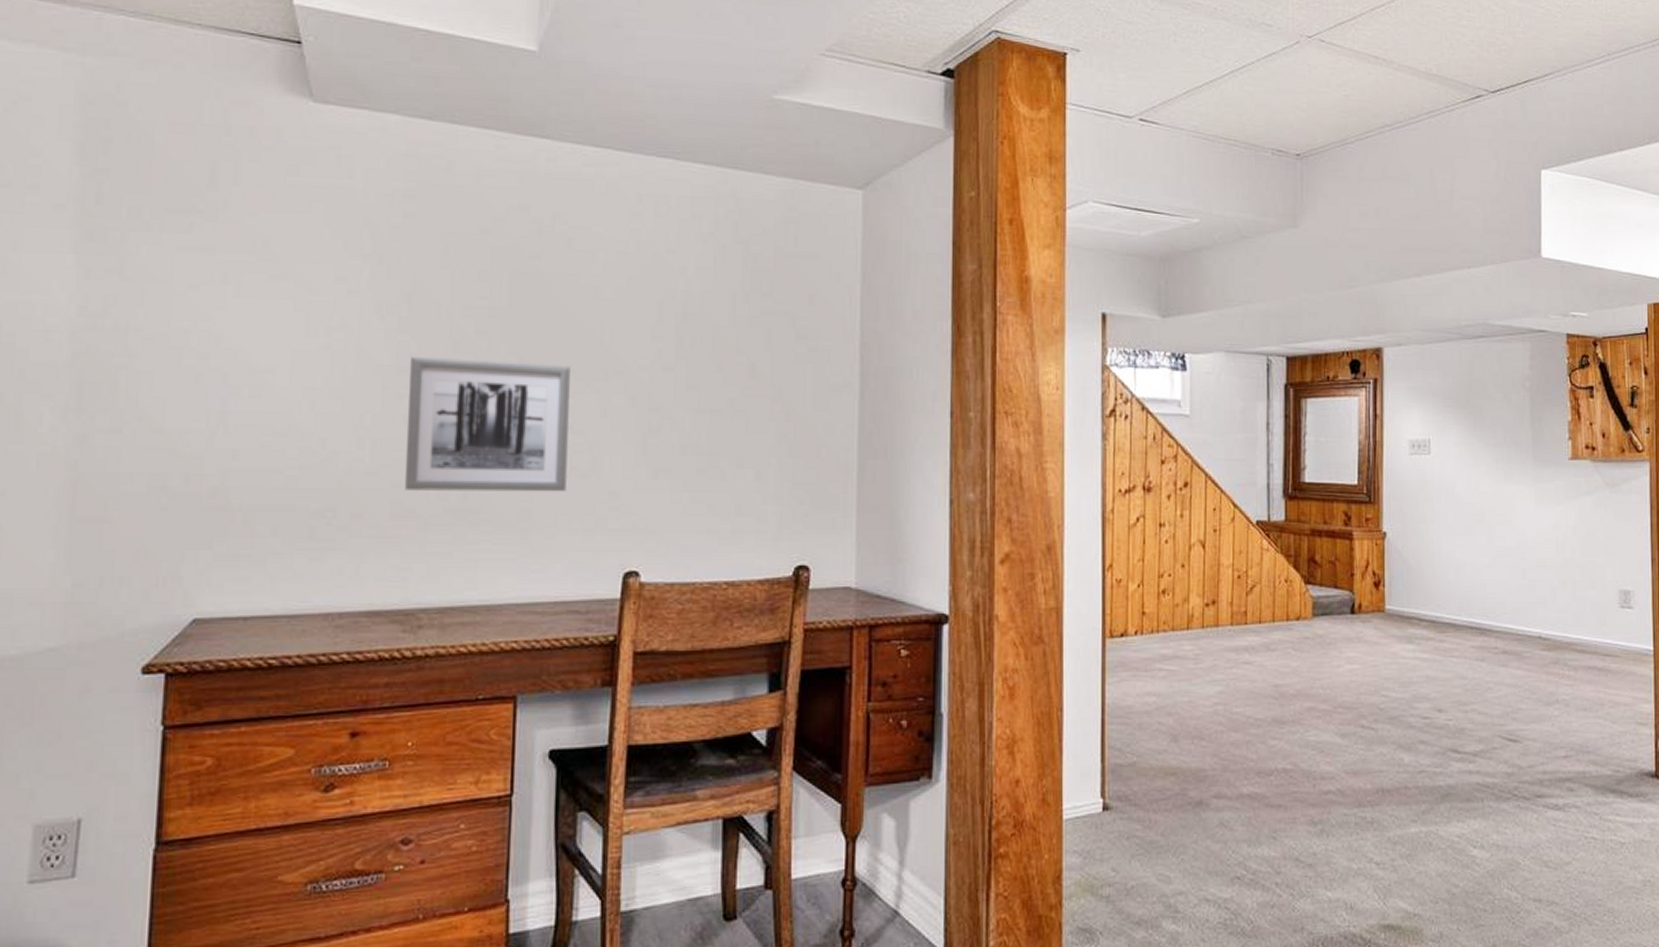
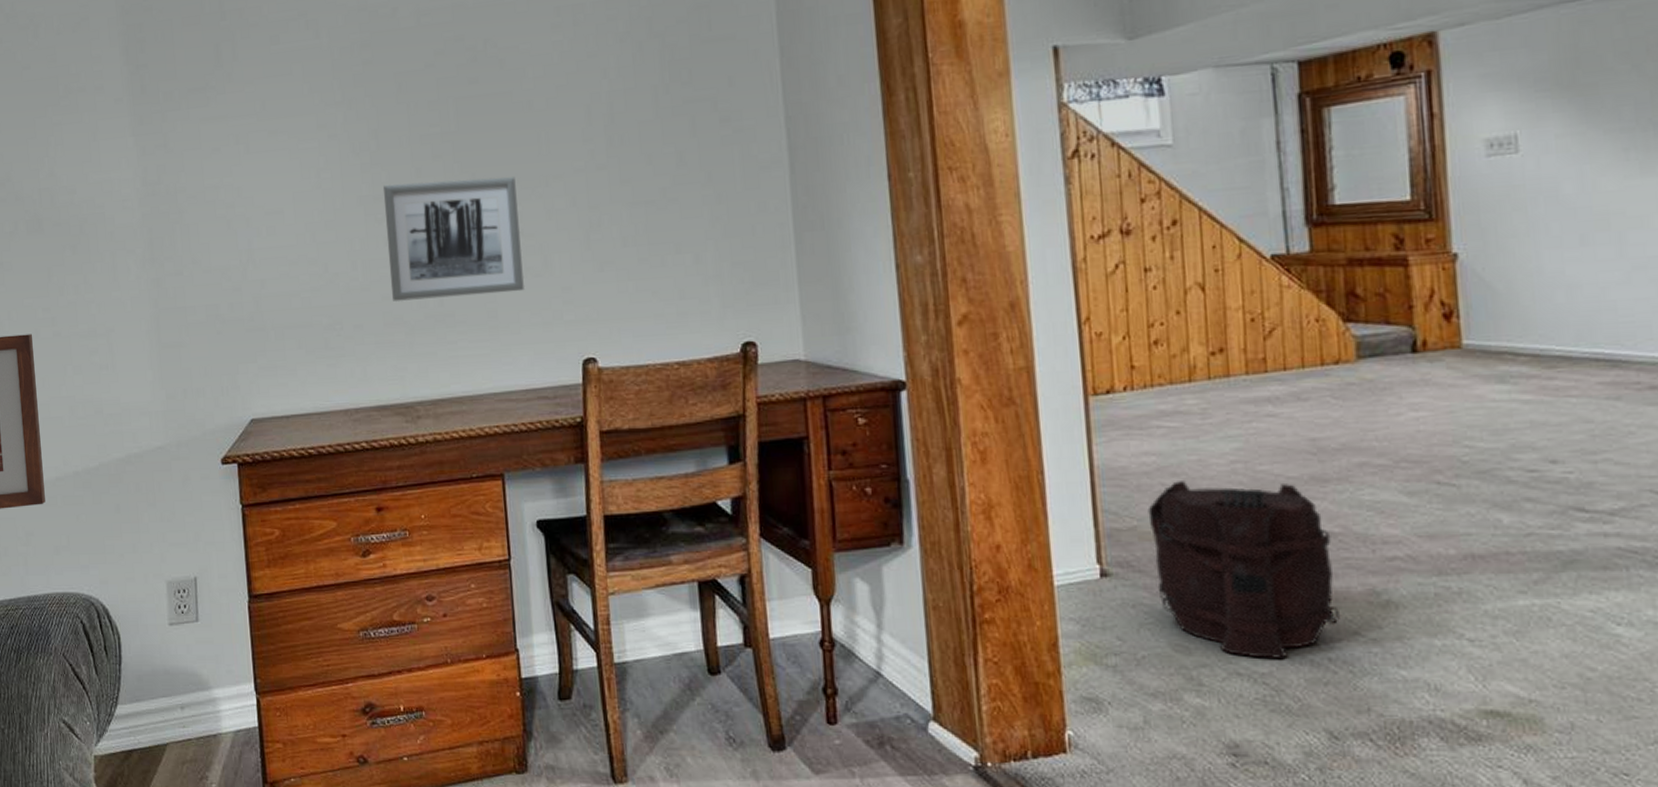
backpack: none [1146,720,1286,885] -> present [1147,481,1340,658]

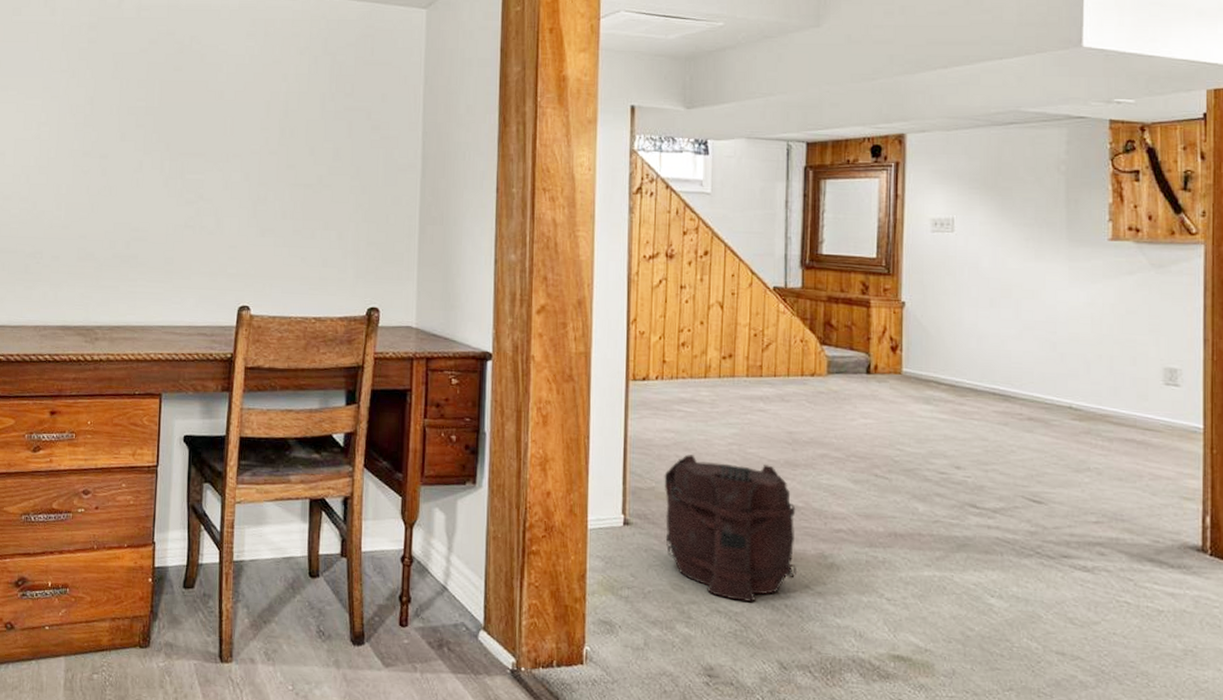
wall art: present [383,177,524,301] -> none [87,143,202,245]

